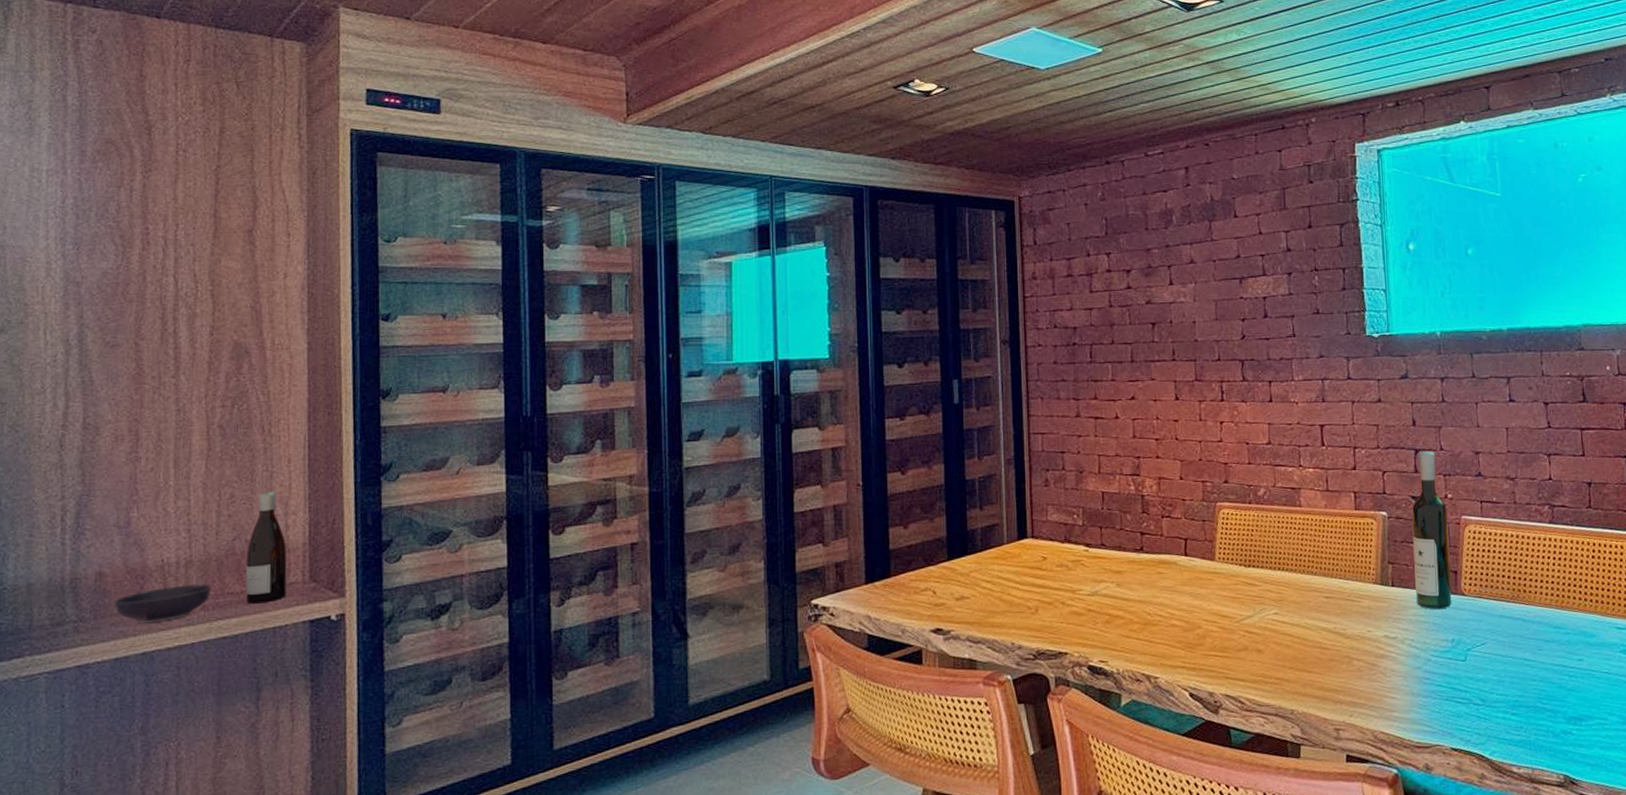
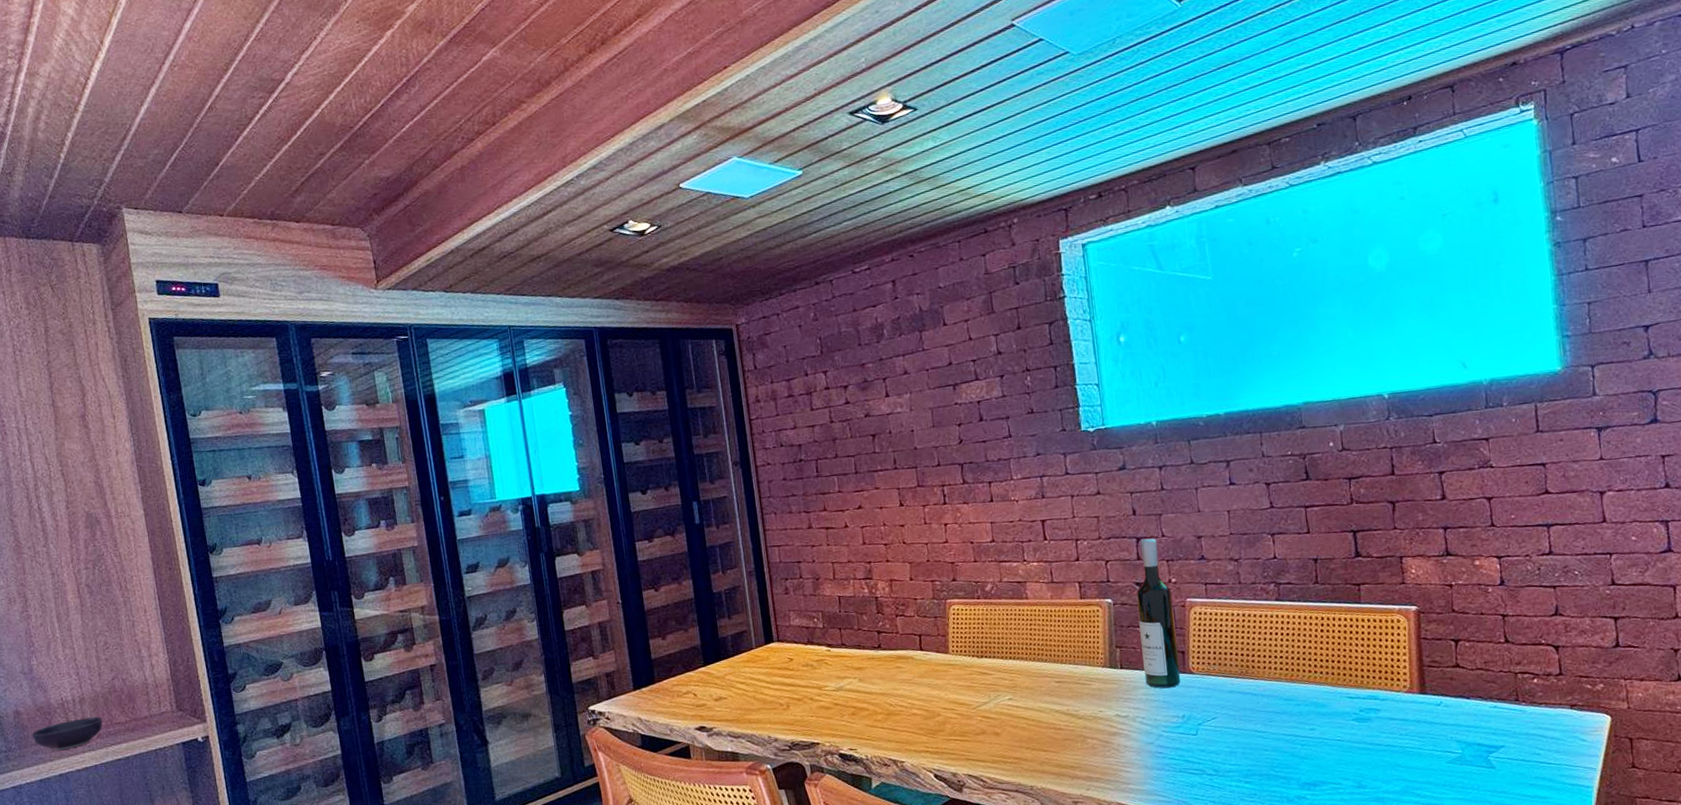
bottle: present [245,491,287,604] -> none [124,637,161,731]

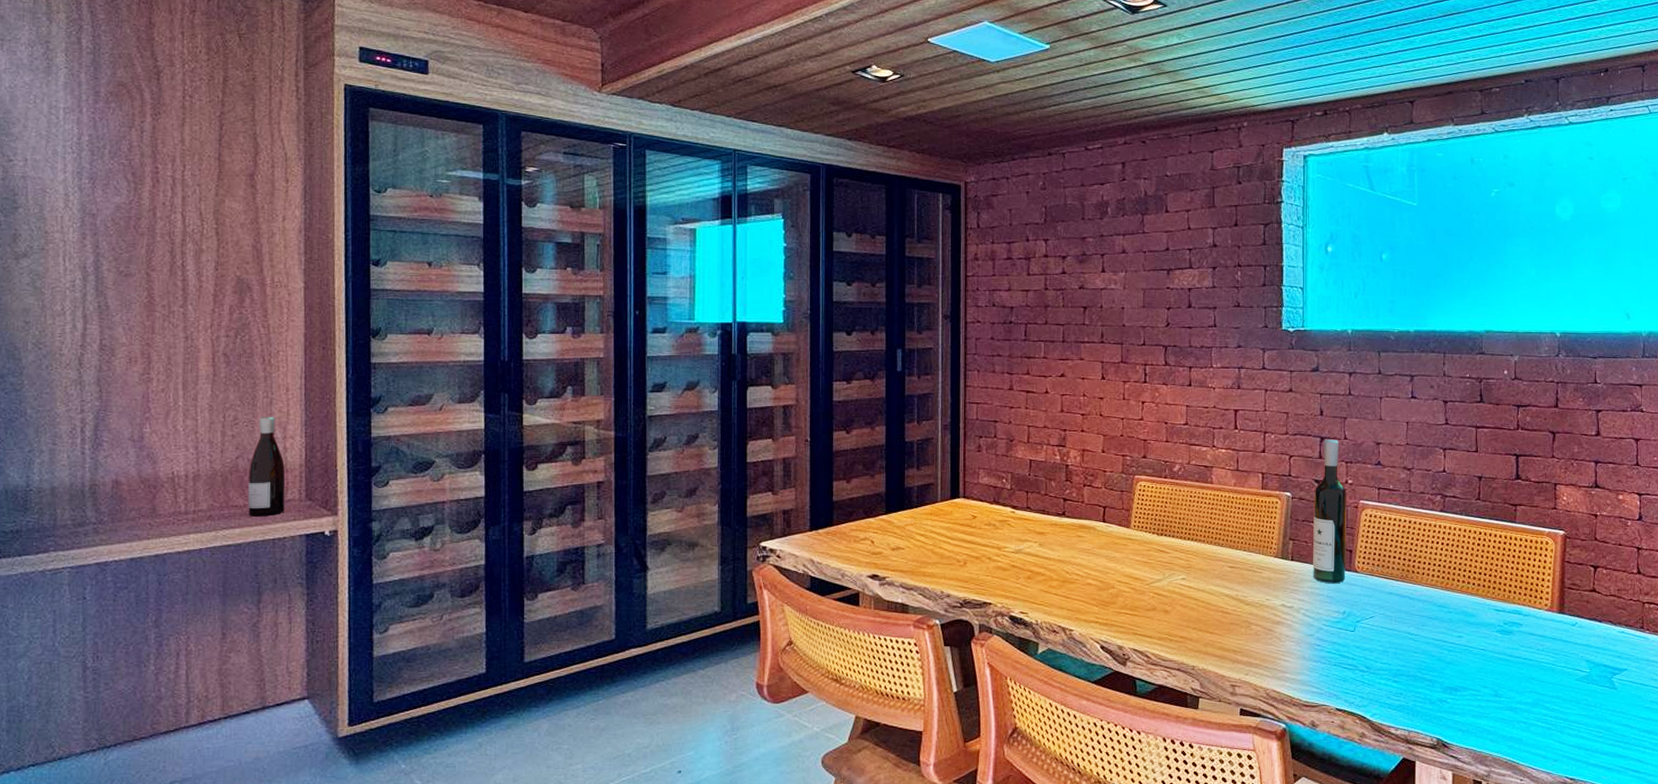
bowl: present [31,716,103,751] -> none [130,496,218,529]
bottle: none [124,637,161,731] -> present [248,416,286,517]

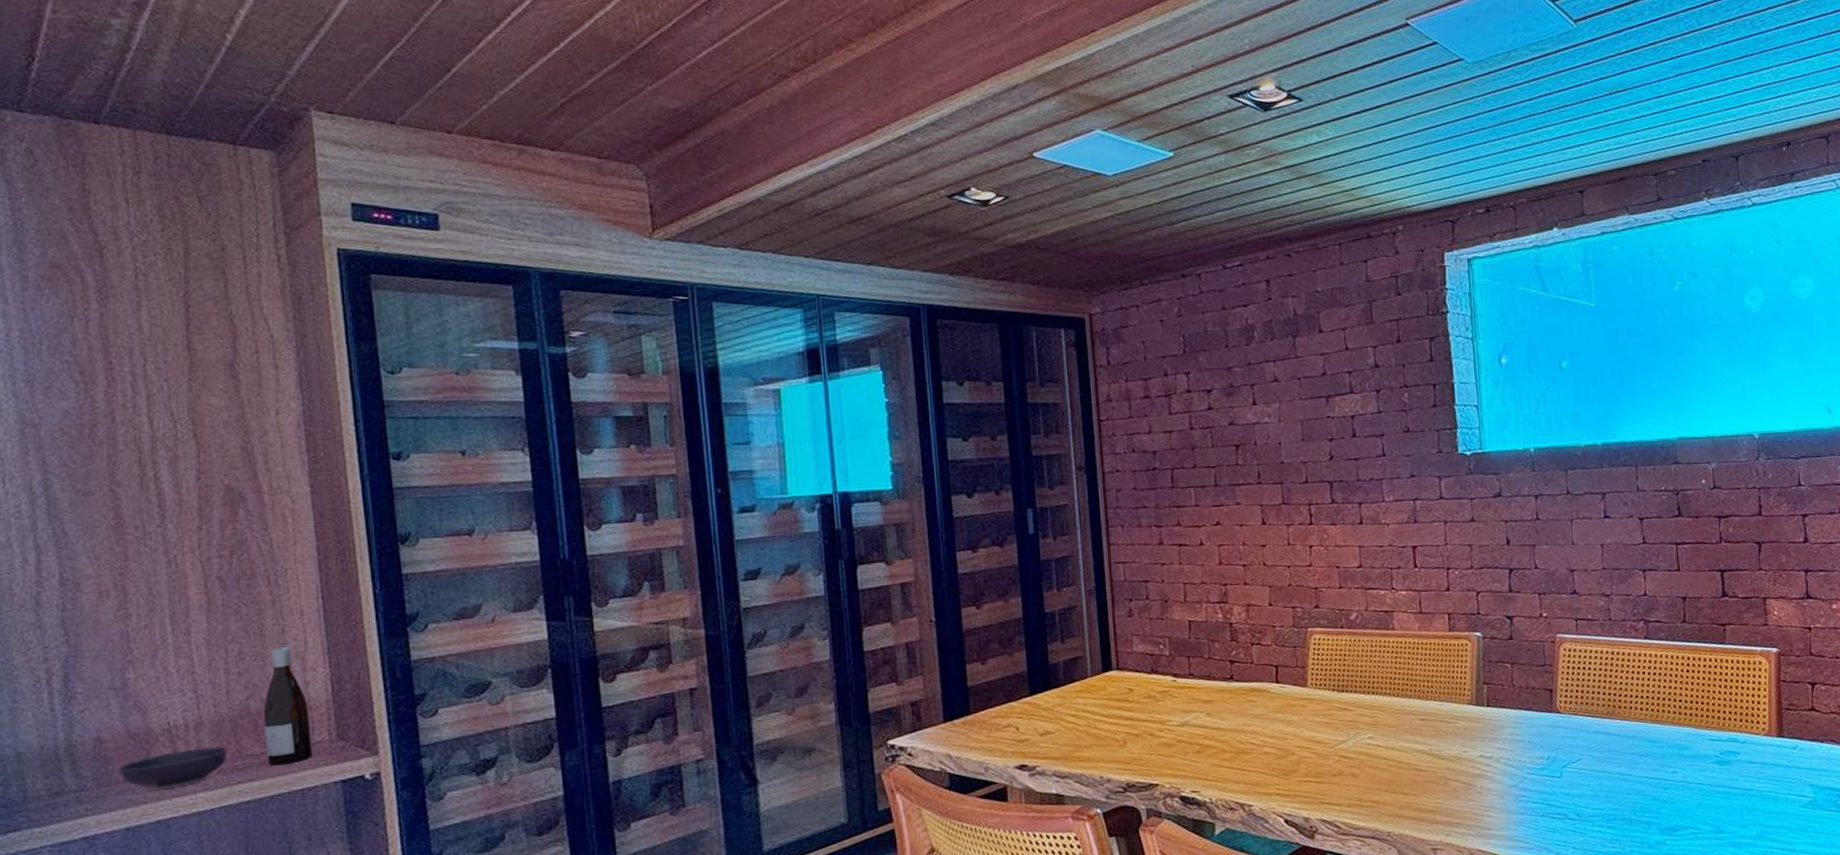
bowl: none [130,496,218,529] -> present [118,746,228,791]
bottle: present [1313,439,1347,584] -> none [1506,569,1548,728]

